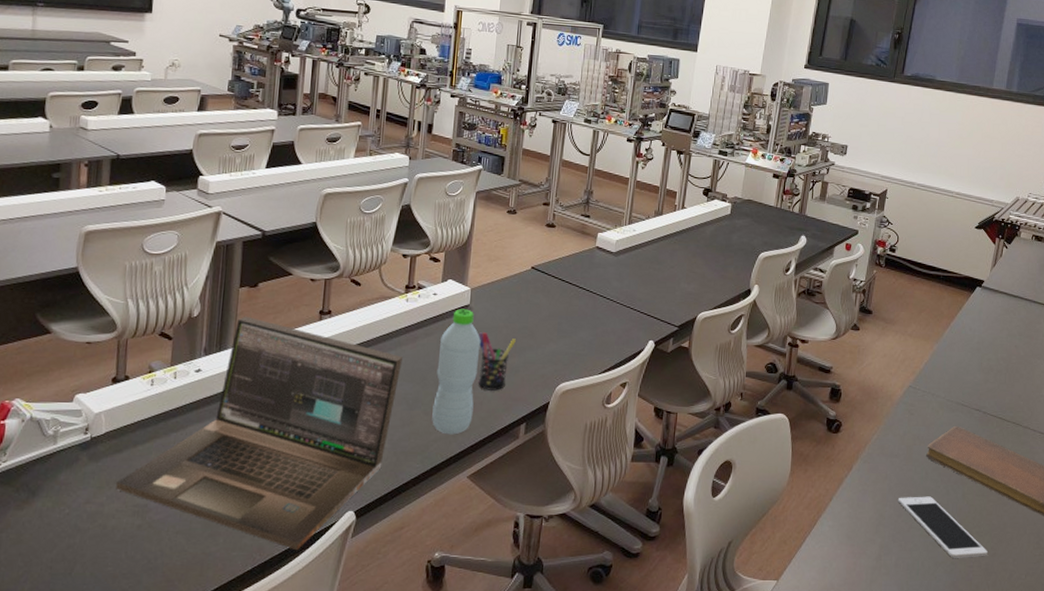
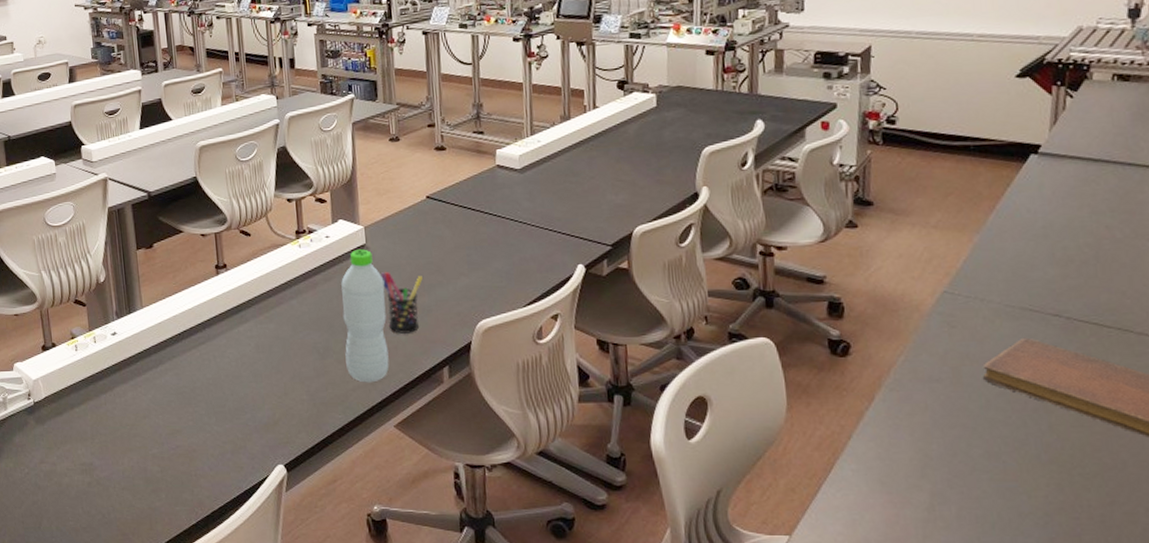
laptop: present [116,316,404,551] -> none [63,277,306,505]
cell phone: present [897,496,988,558] -> none [948,430,1101,508]

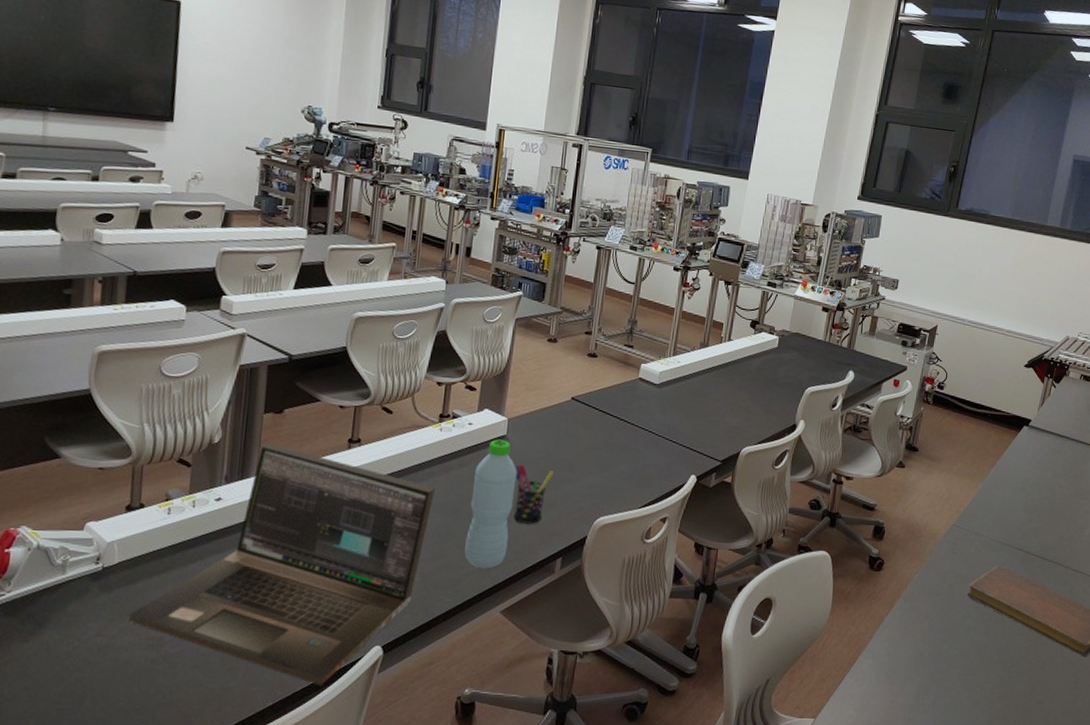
laptop: none [63,277,306,505] -> present [129,443,436,686]

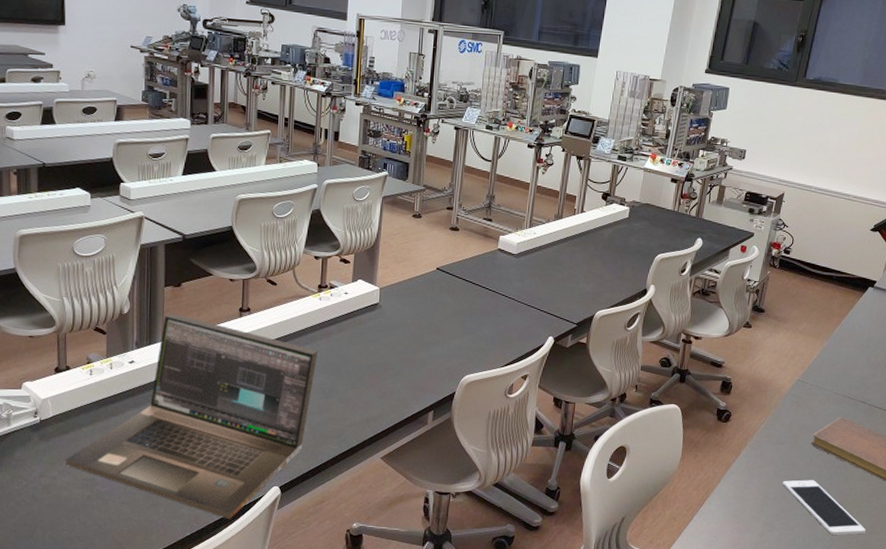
water bottle: present [464,439,517,569] -> none [347,307,390,421]
pen holder: present [513,464,555,524] -> none [388,328,424,382]
cell phone: none [937,635,1025,697] -> present [782,480,866,535]

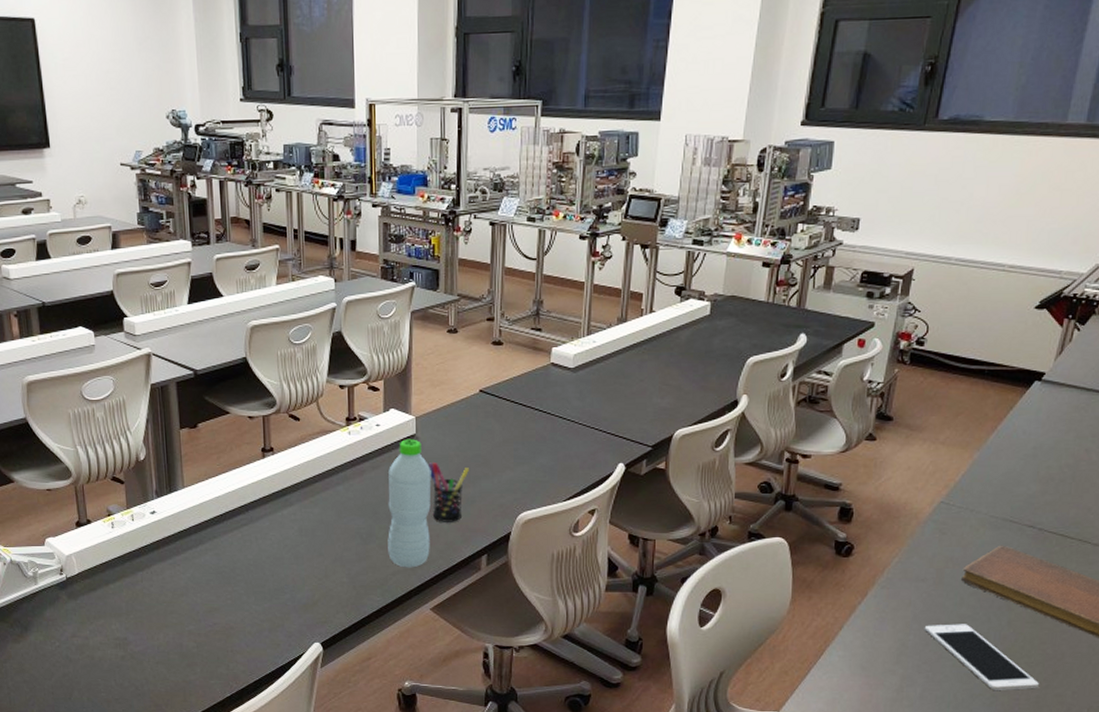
laptop: present [66,313,319,520] -> none [96,457,352,680]
water bottle: none [347,307,390,421] -> present [388,439,432,568]
pen holder: none [388,328,424,382] -> present [428,463,470,522]

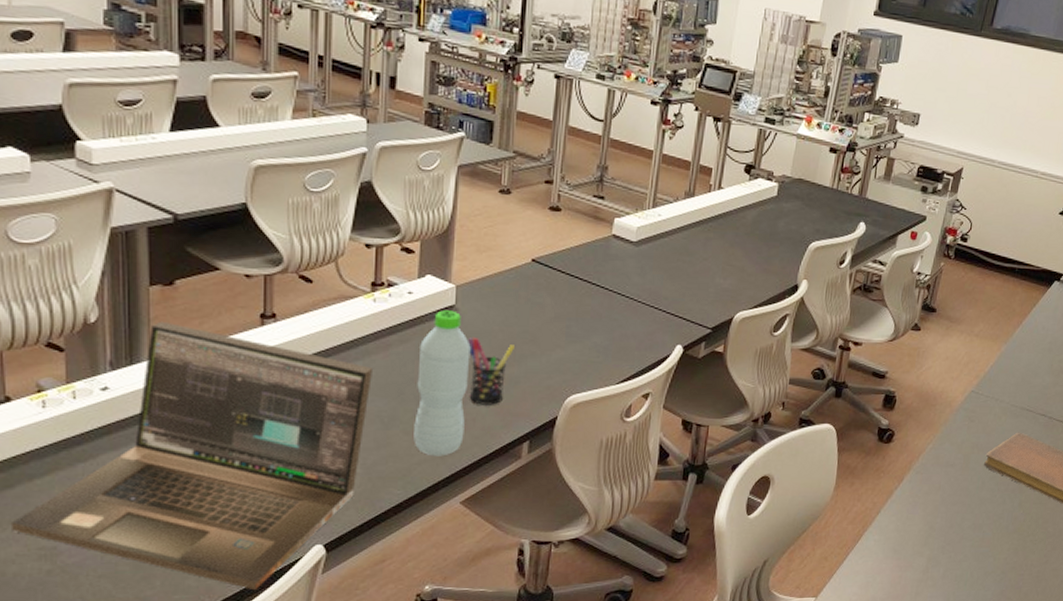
laptop: none [96,457,352,680] -> present [12,321,374,591]
cell phone: present [924,624,1039,690] -> none [950,506,1040,567]

